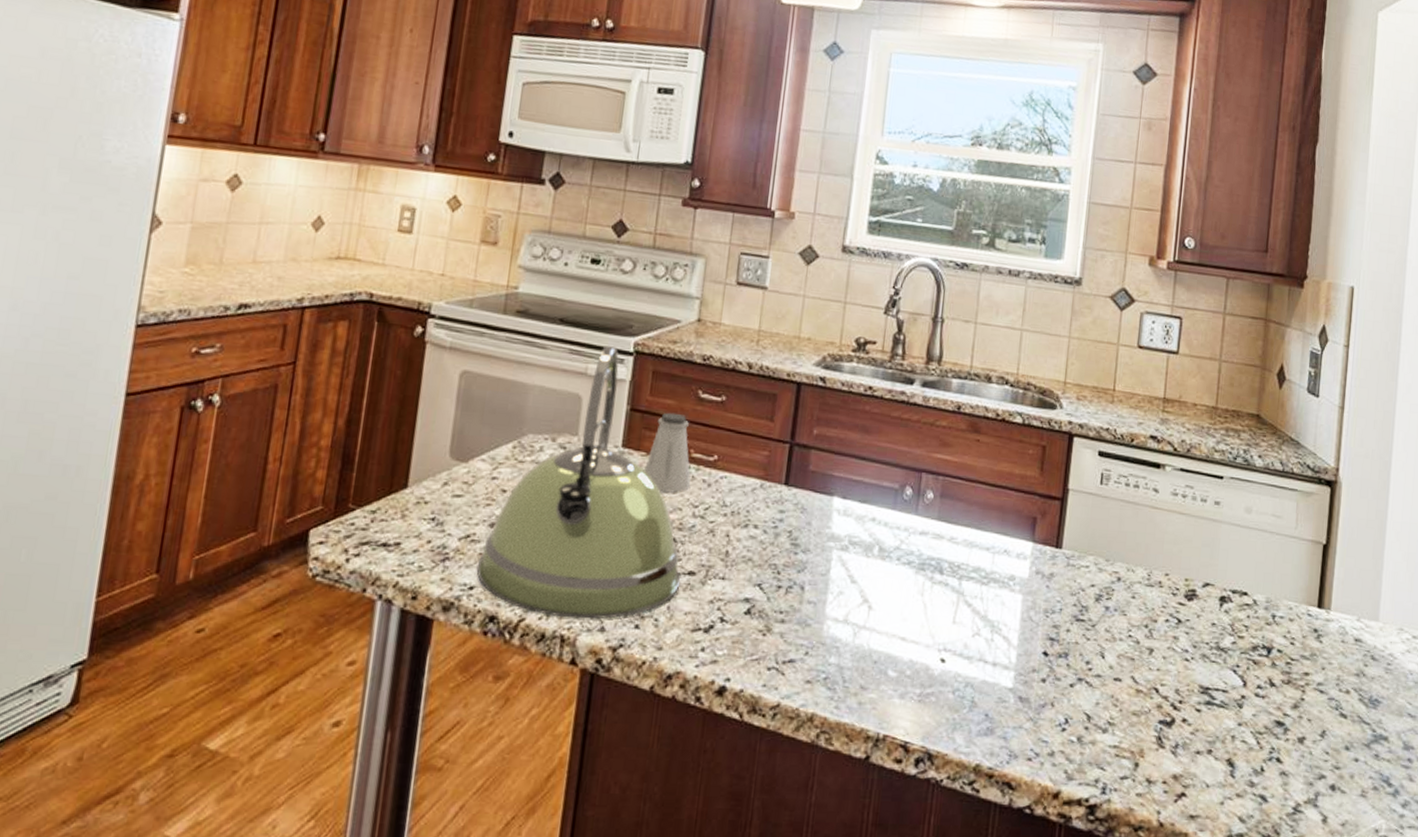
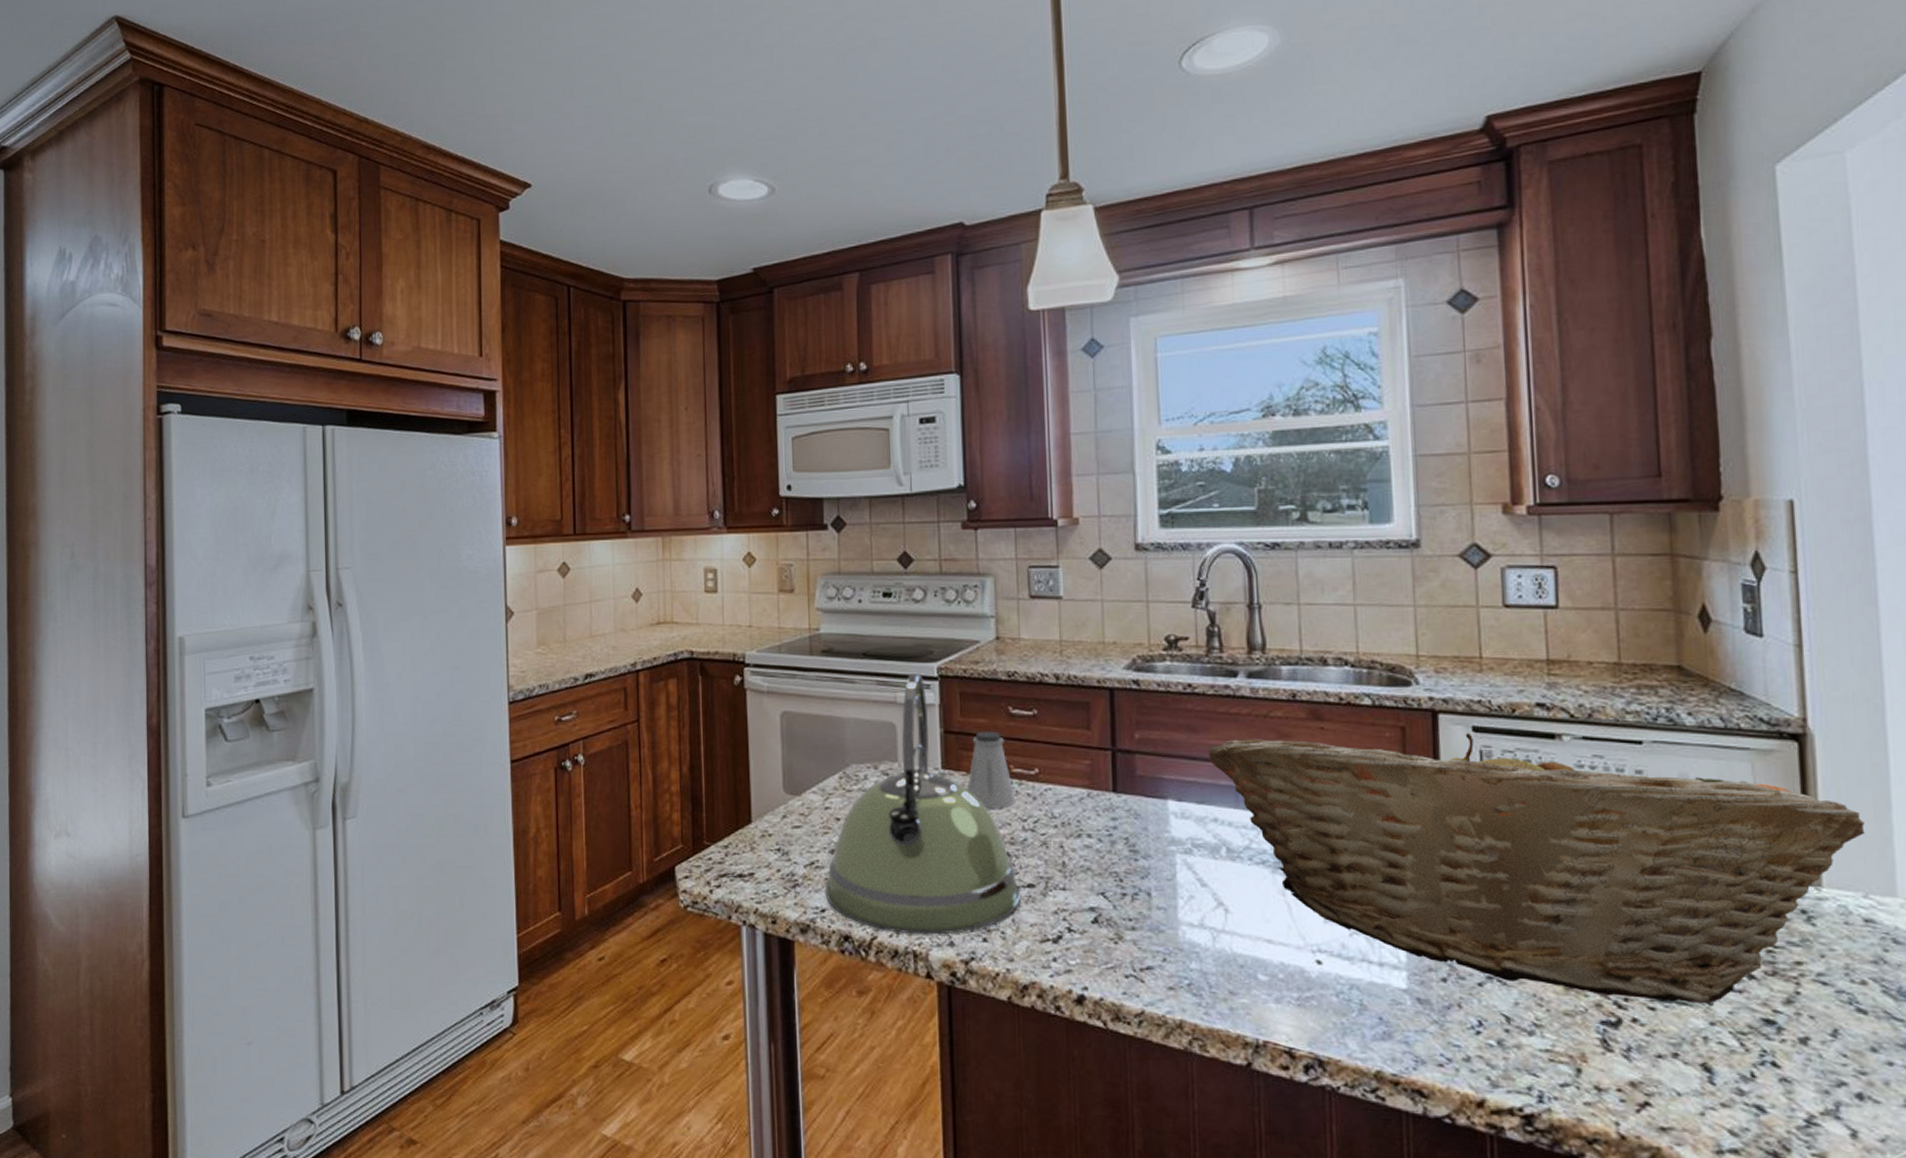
fruit basket: none [877,443,1366,707] -> present [1209,733,1865,1004]

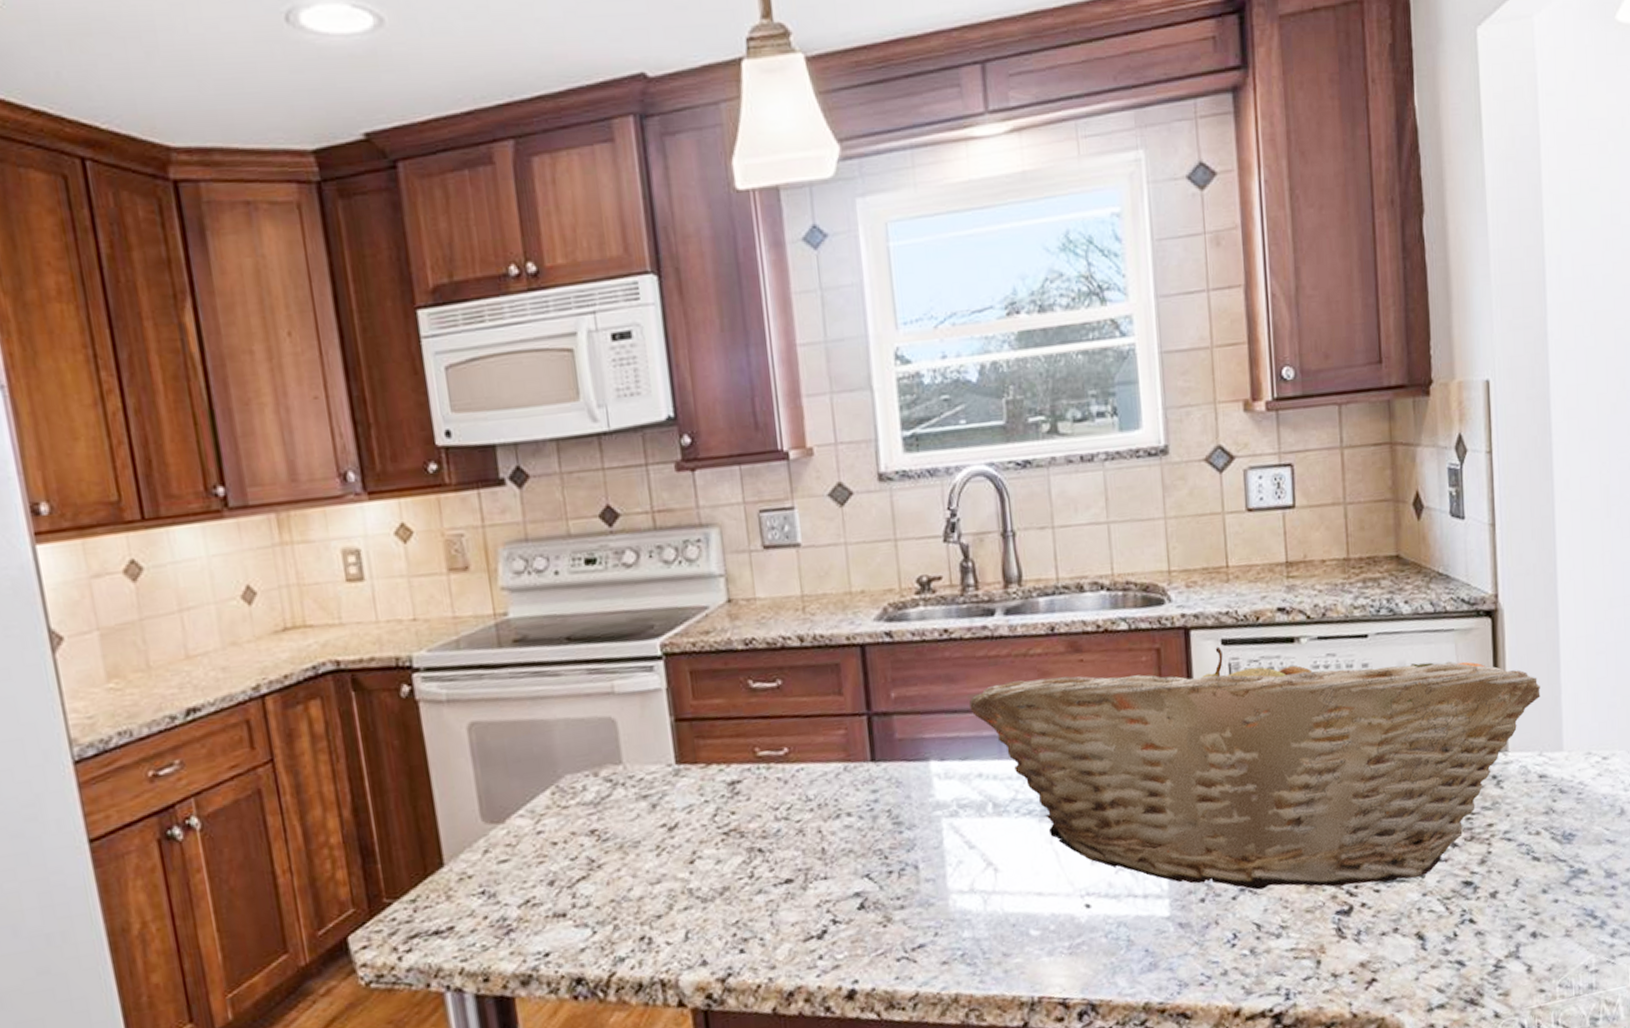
kettle: present [825,673,1020,935] -> none [546,654,778,964]
saltshaker: present [967,731,1016,810] -> none [707,711,765,804]

